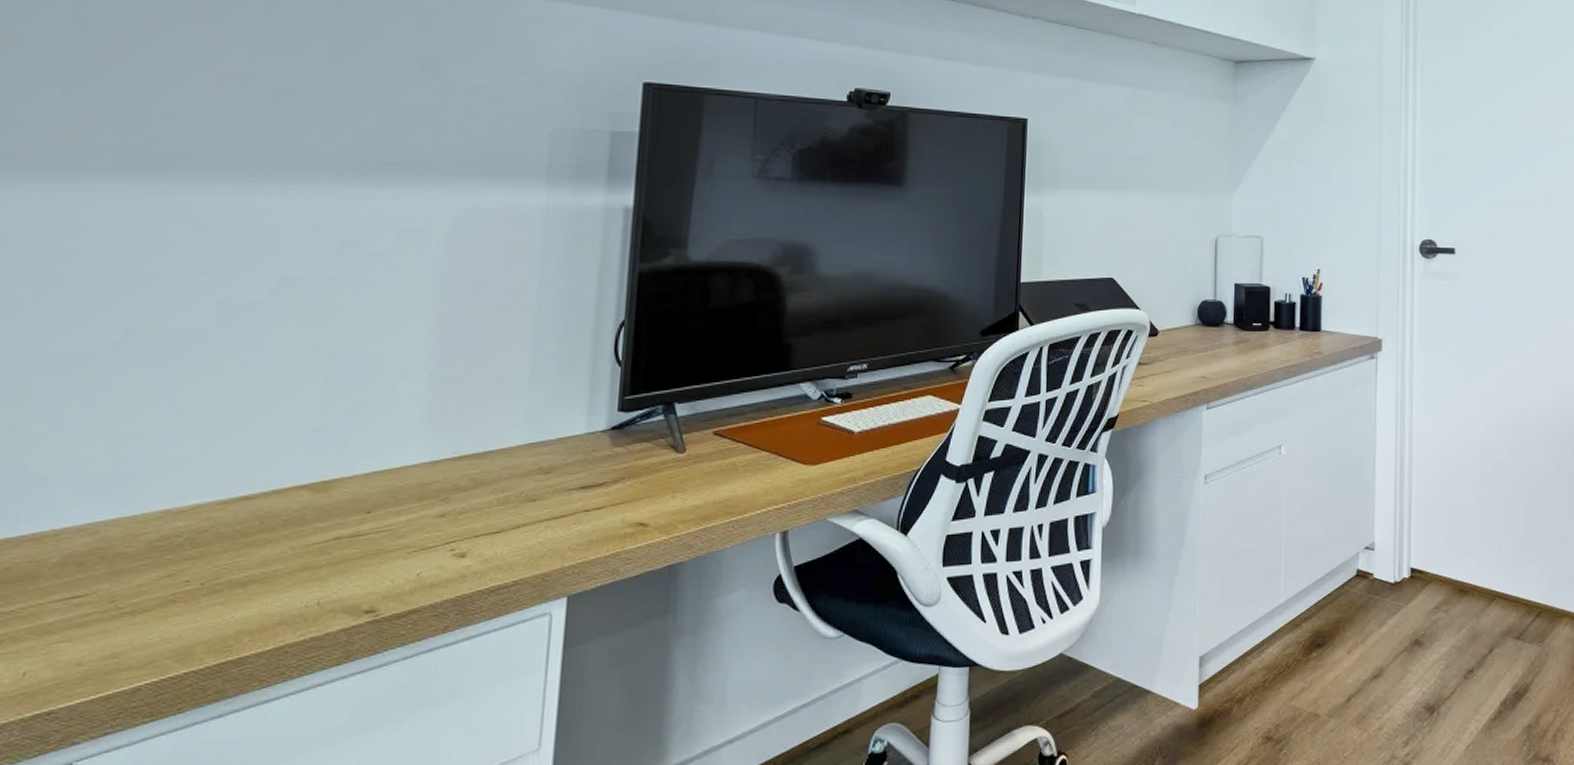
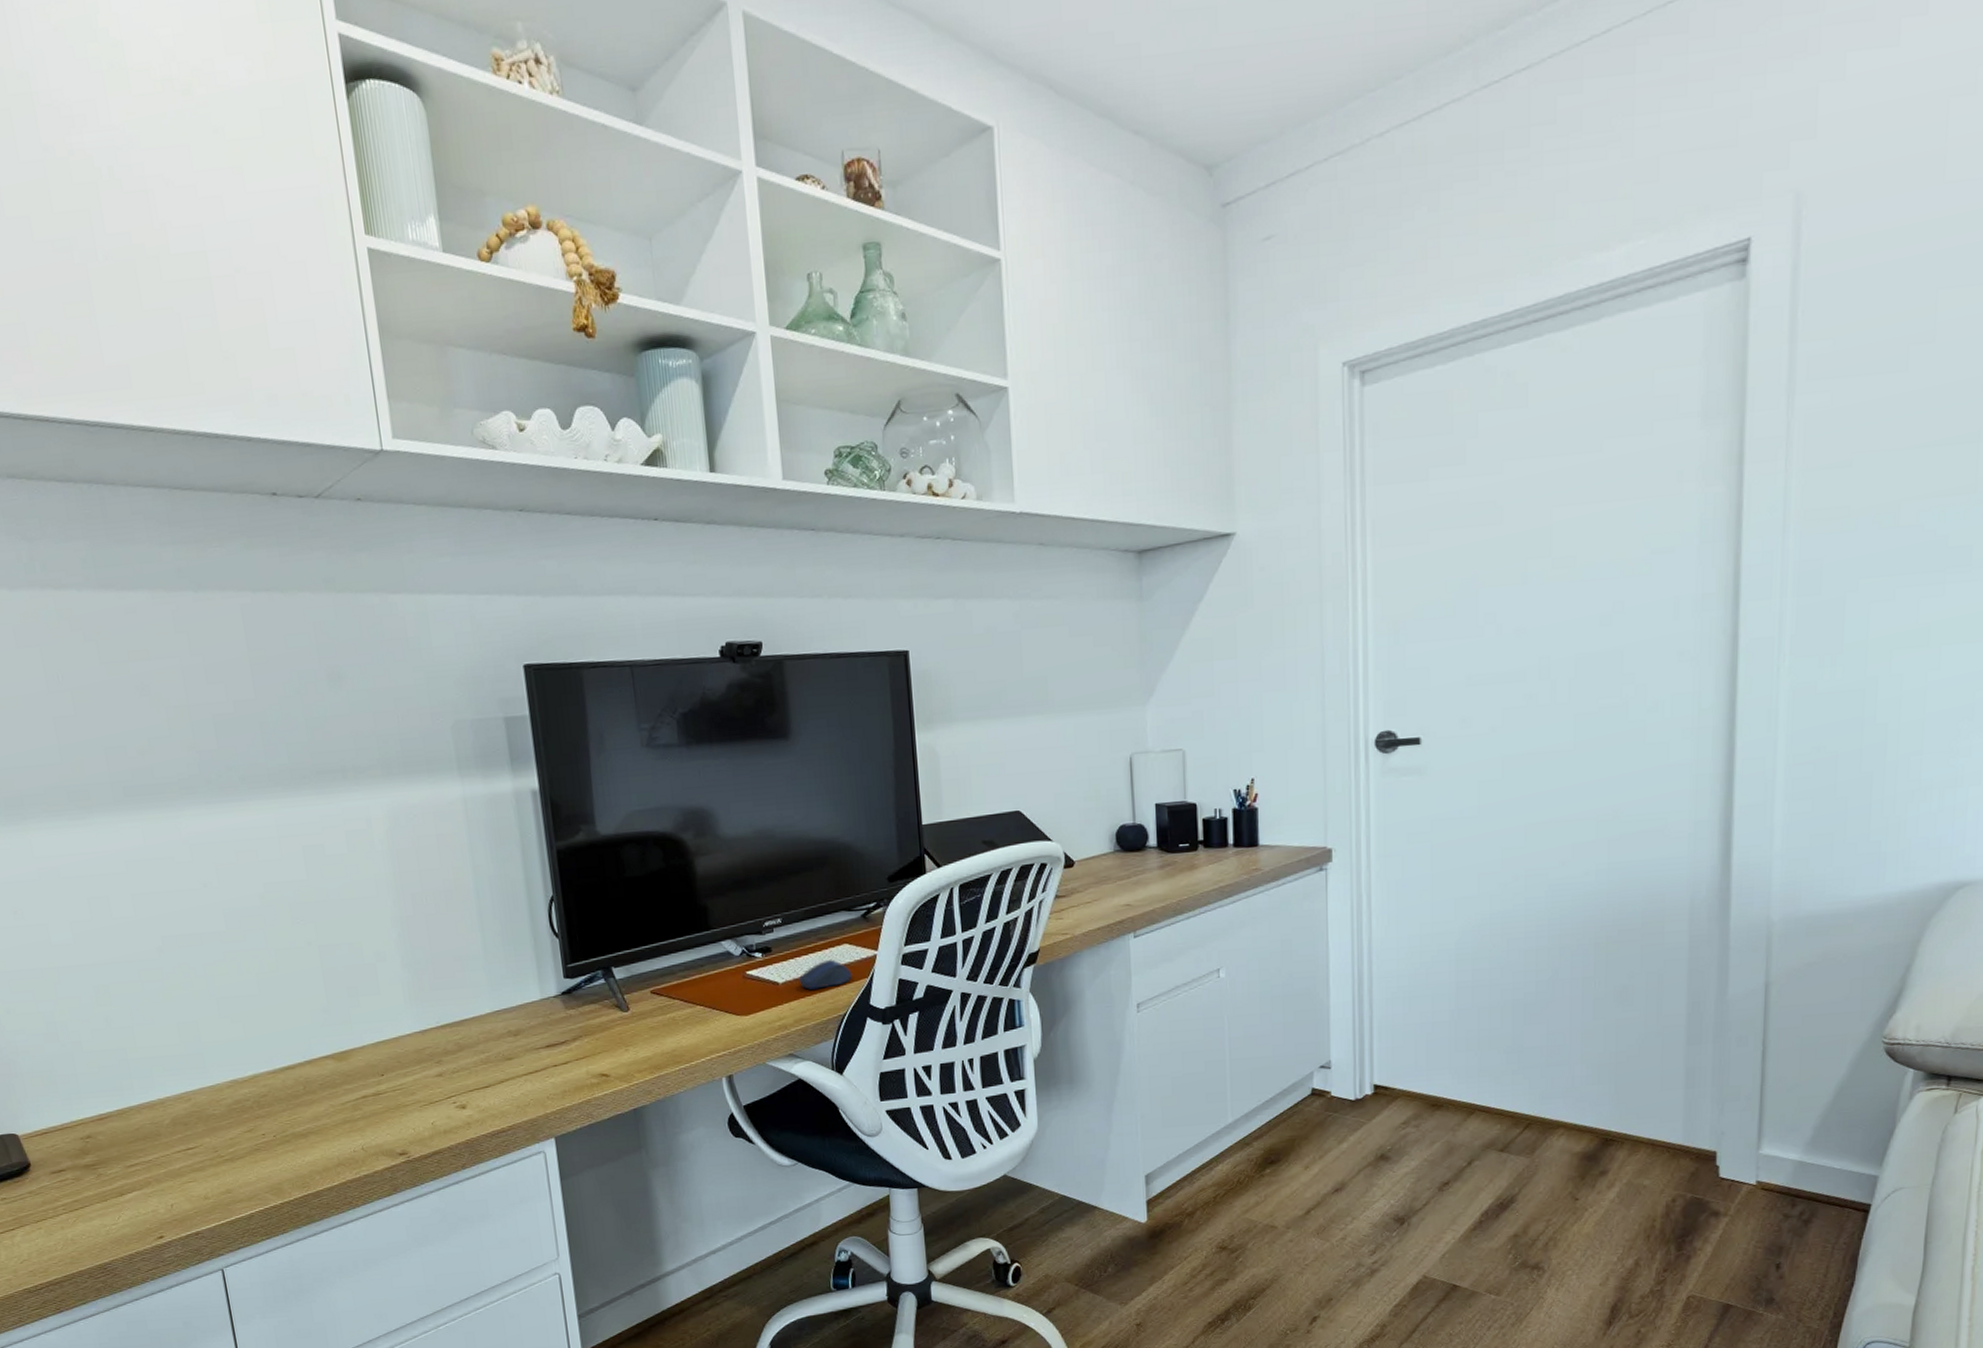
computer mouse: none [875,410,932,441] -> present [798,959,853,990]

